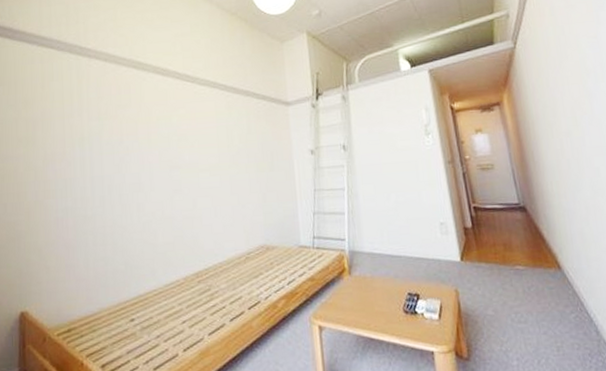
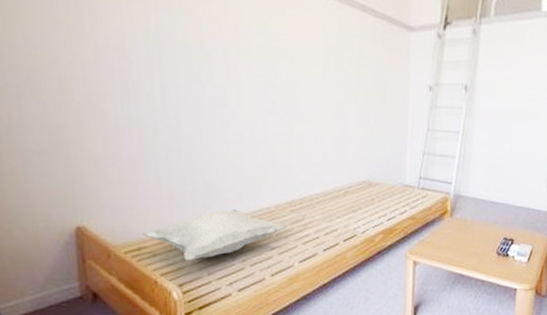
cushion: none [73,284,195,340] -> present [143,209,286,261]

